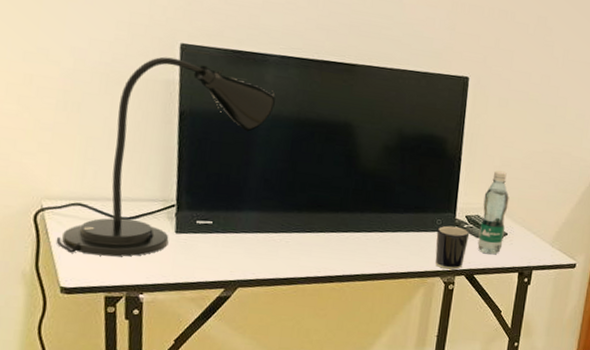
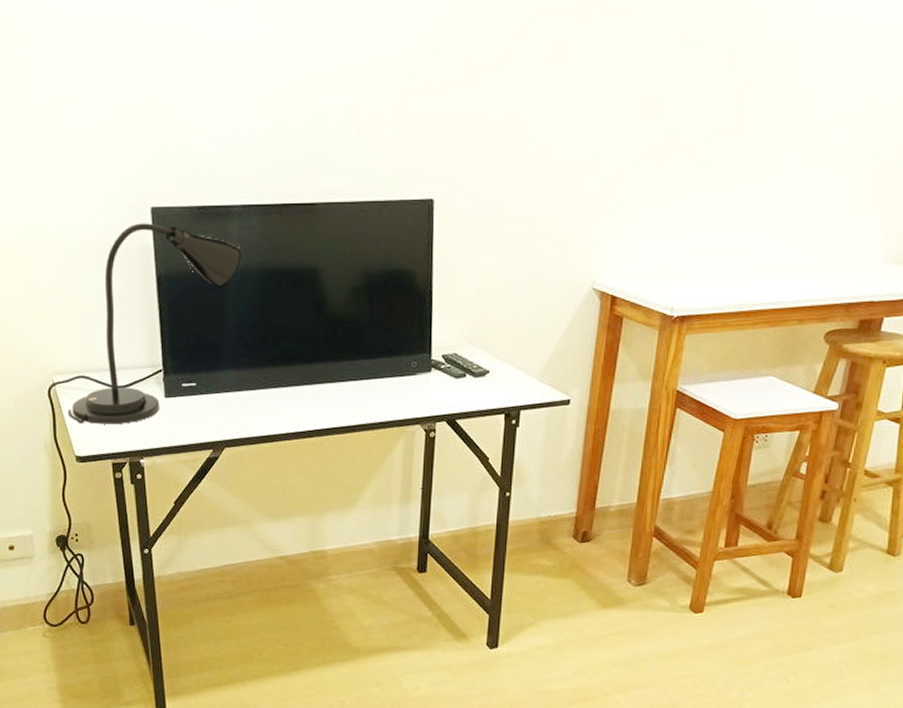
mug: present [435,225,470,271] -> none [412,367,448,417]
bottle: present [477,170,509,255] -> none [457,301,488,396]

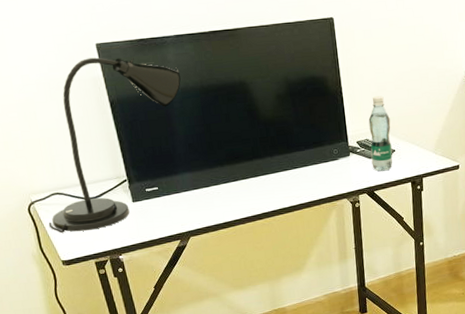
bottle: none [457,301,488,396] -> present [368,96,393,172]

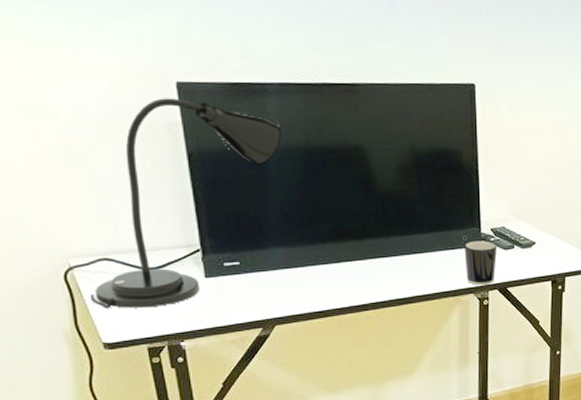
mug: none [335,152,364,192] -> present [464,241,498,286]
bottle: present [368,96,393,172] -> none [506,179,533,266]

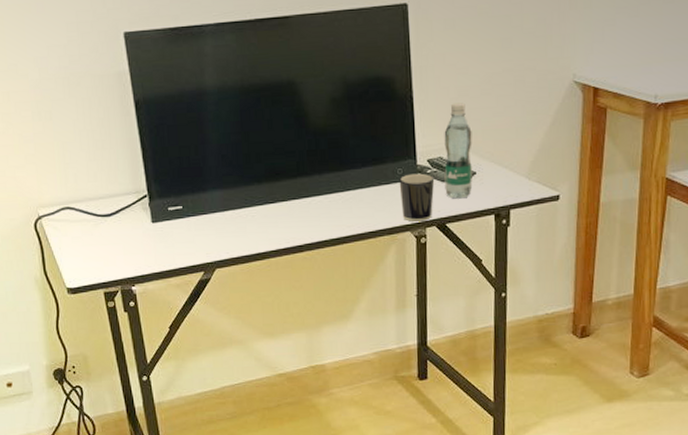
desk lamp: present [90,98,282,308] -> none [55,48,218,255]
bottle: none [506,179,533,266] -> present [444,102,473,199]

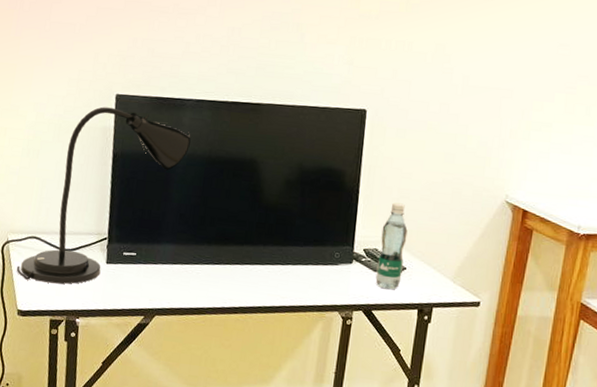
desk lamp: none [55,48,218,255] -> present [16,107,191,284]
mug: present [399,173,435,223] -> none [333,259,368,305]

